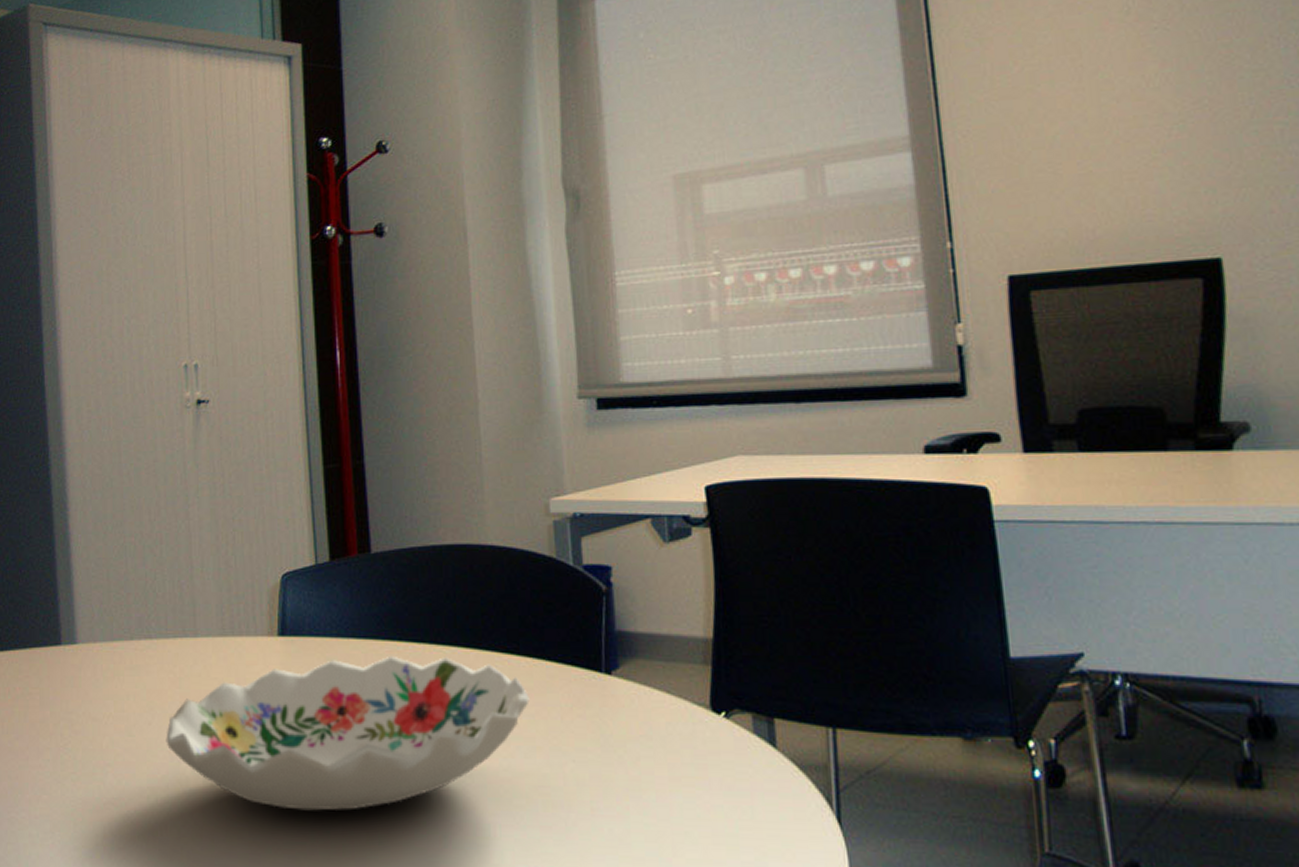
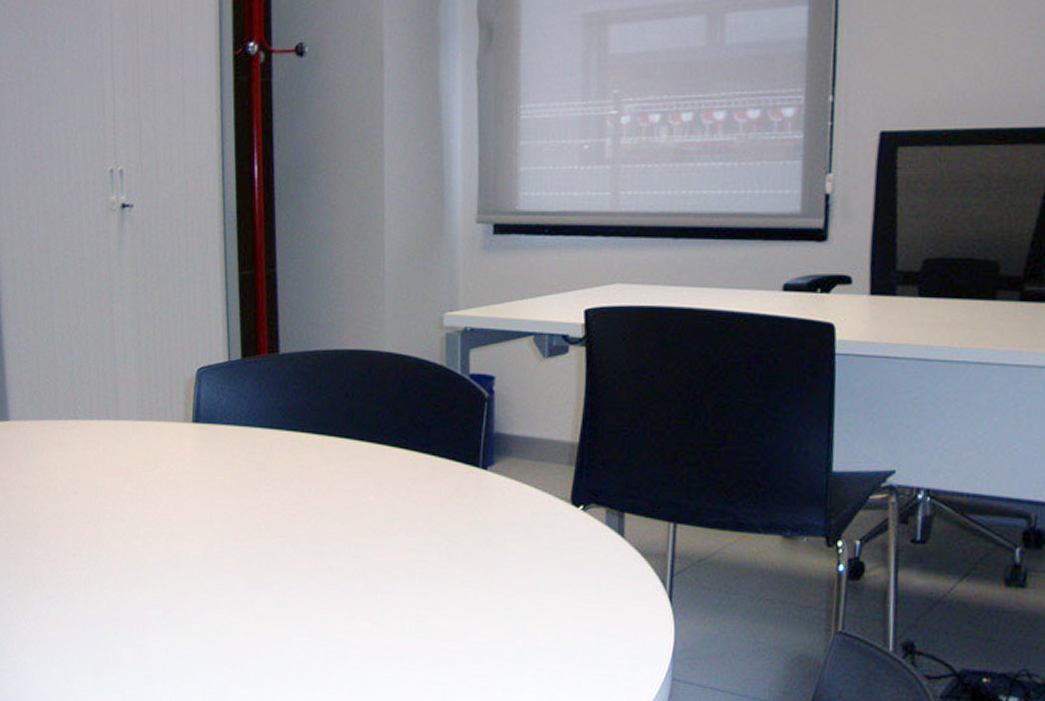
decorative bowl: present [166,655,530,811] -> none [90,444,414,574]

